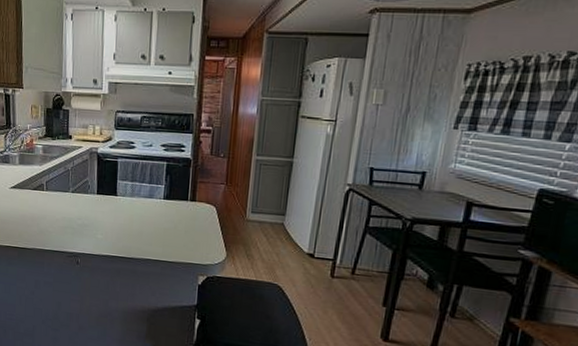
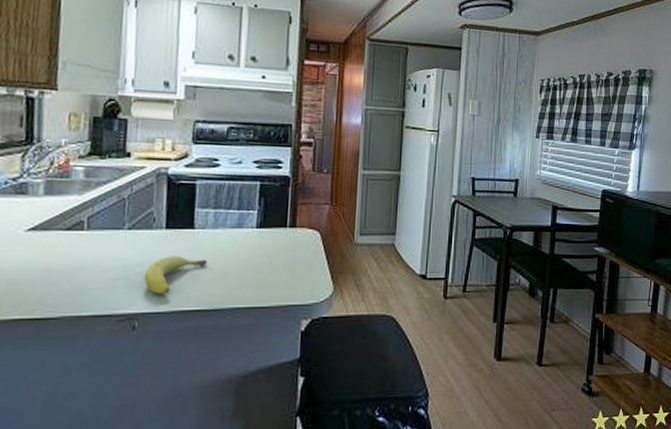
fruit: none [83,214,126,243] -> present [143,256,207,295]

